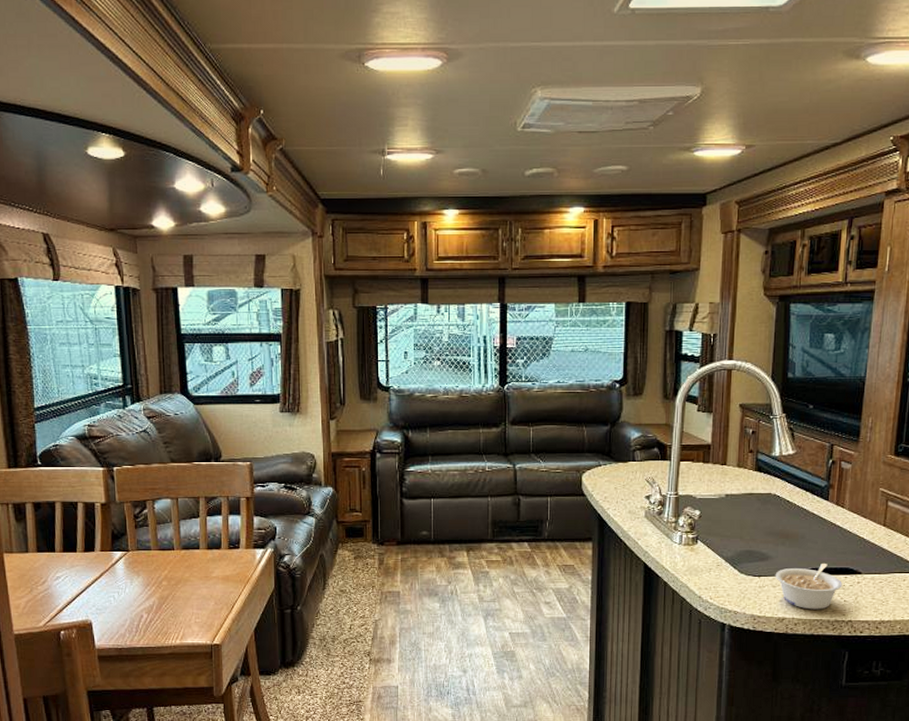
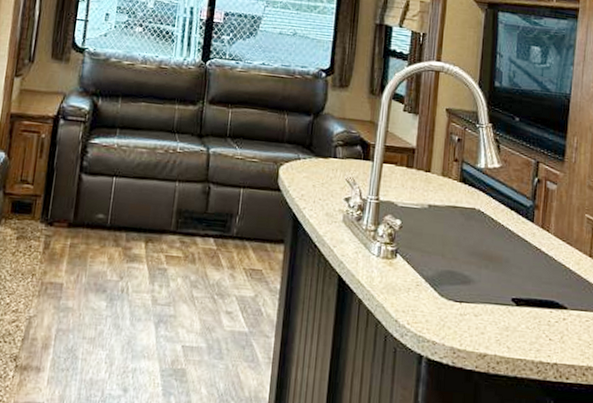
legume: present [775,563,843,610] -> none [477,292,548,348]

